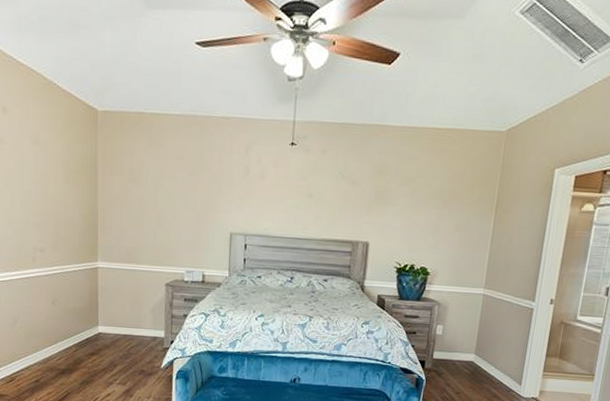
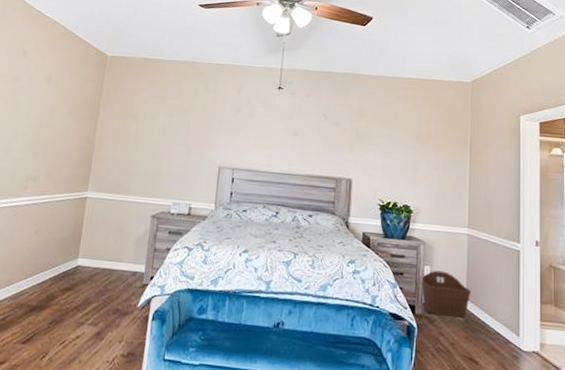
wicker basket: none [433,329,480,371] -> present [422,270,470,318]

